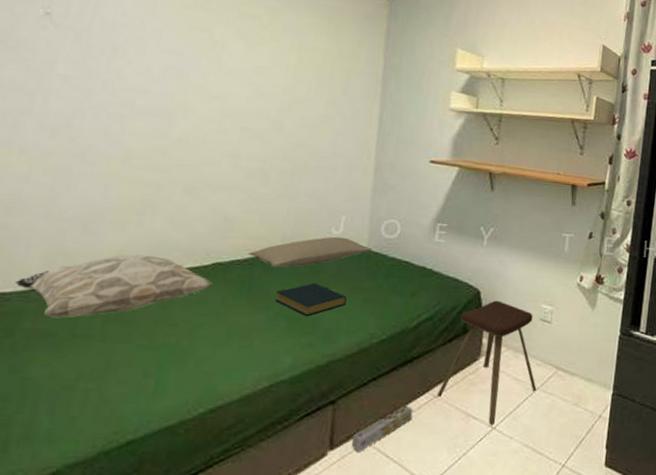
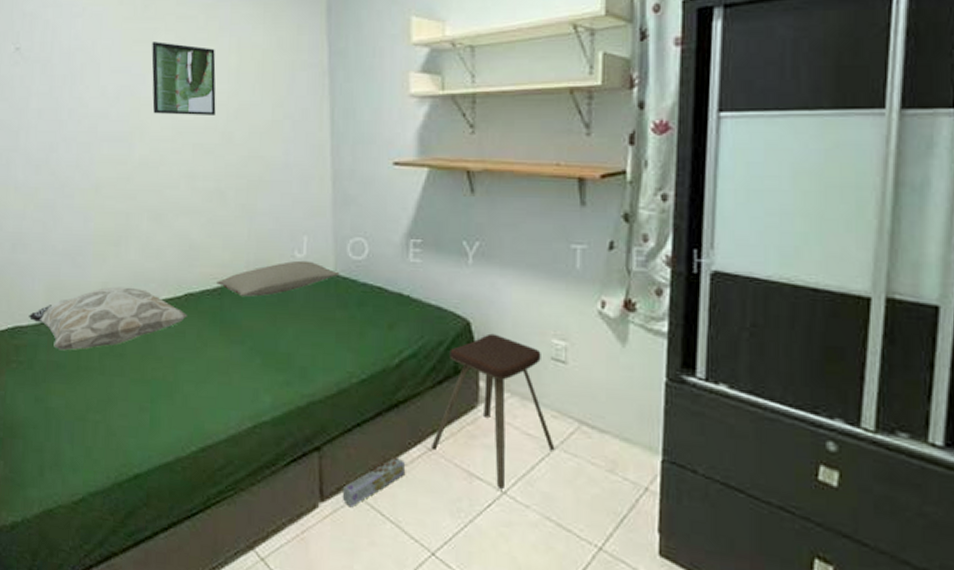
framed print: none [202,31,276,104] -> present [151,42,216,115]
hardback book: present [275,283,347,316] -> none [247,313,319,351]

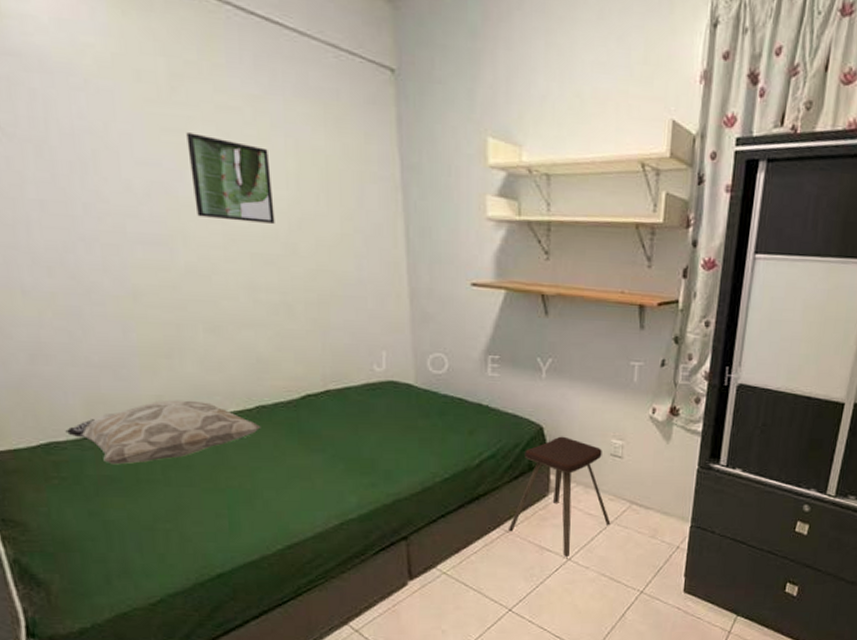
pillow: present [217,260,340,297] -> none [291,374,421,408]
box: present [342,457,405,506] -> none [429,539,485,581]

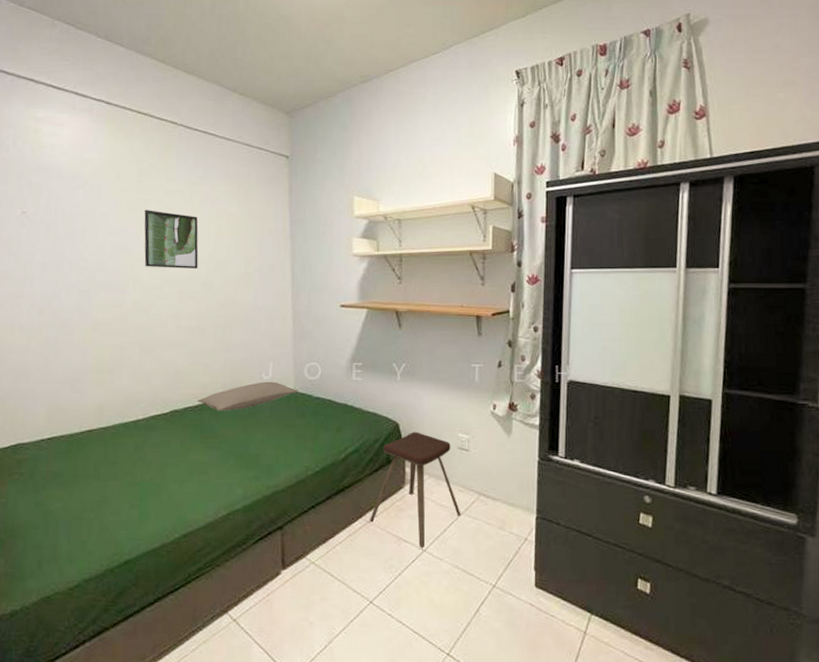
decorative pillow: present [65,400,261,465] -> none [30,407,173,462]
pillow: none [291,374,421,408] -> present [198,381,299,411]

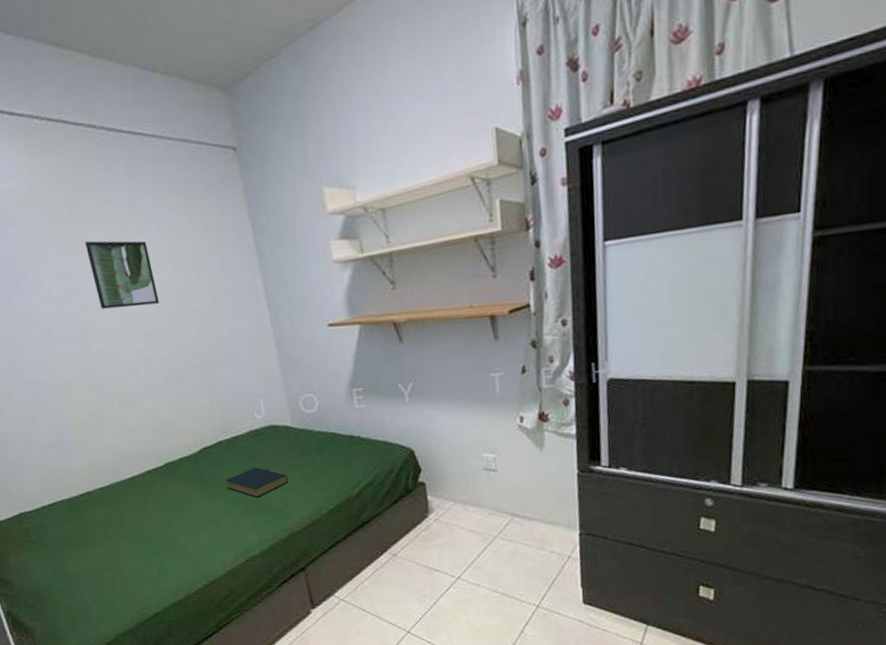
pillow: present [198,381,299,411] -> none [191,419,297,458]
hardback book: none [223,423,282,453] -> present [225,467,288,498]
music stool: present [370,431,461,549] -> none [395,456,495,577]

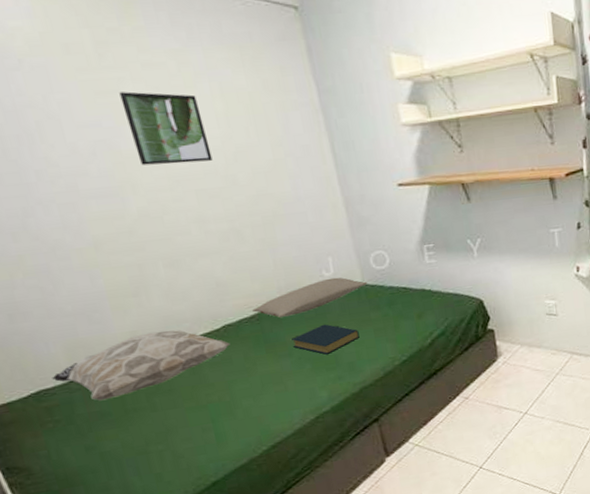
decorative pillow: none [30,465,172,527] -> present [52,330,231,401]
pillow: none [191,419,297,458] -> present [252,277,368,317]

